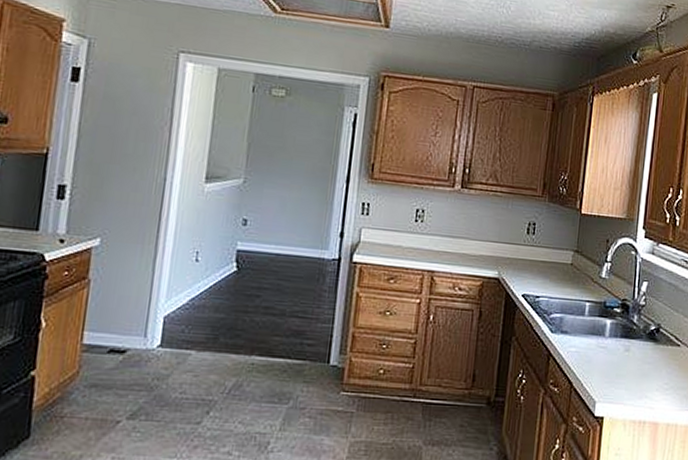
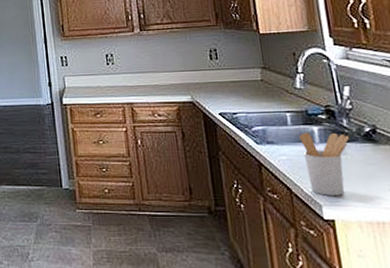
utensil holder: none [590,324,636,393] -> present [299,132,350,196]

